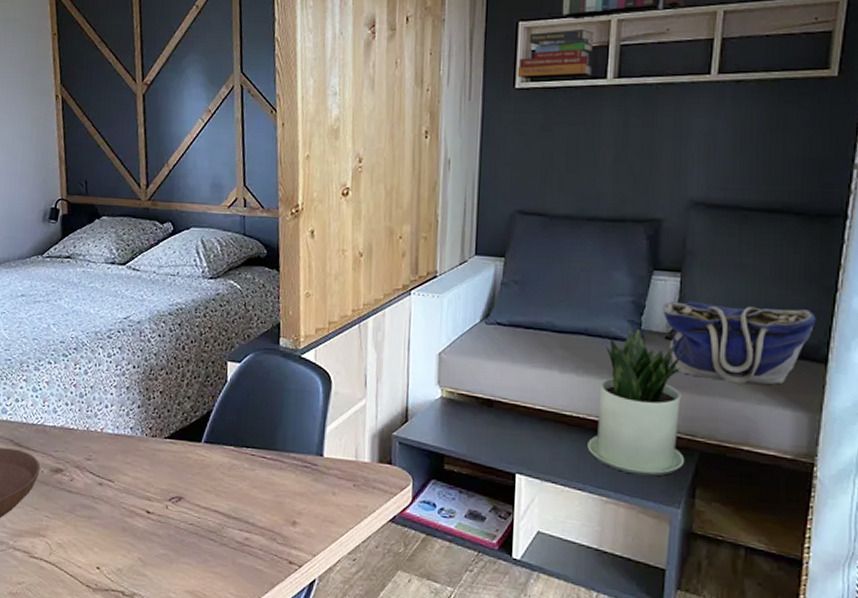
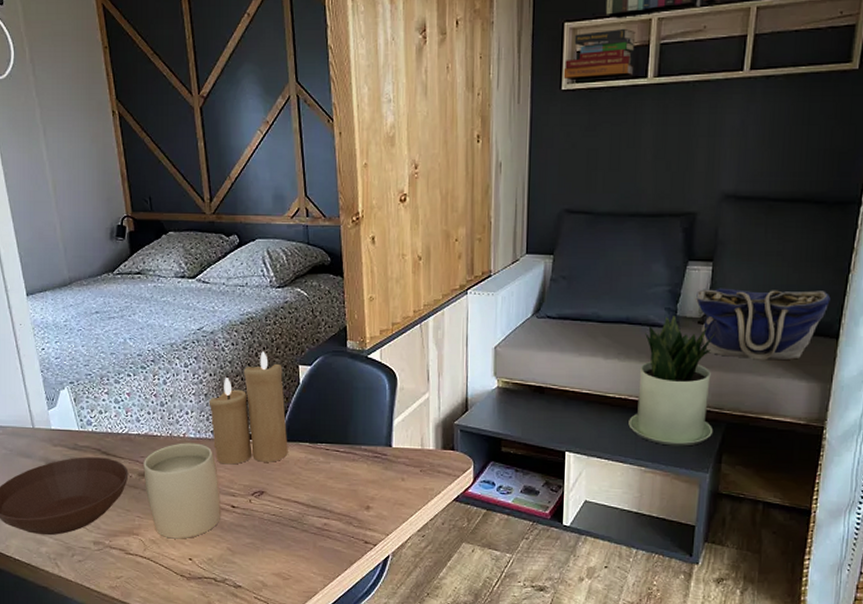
mug: none [55,438,136,545] -> present [143,443,221,539]
candle: none [130,345,211,466] -> present [208,351,288,465]

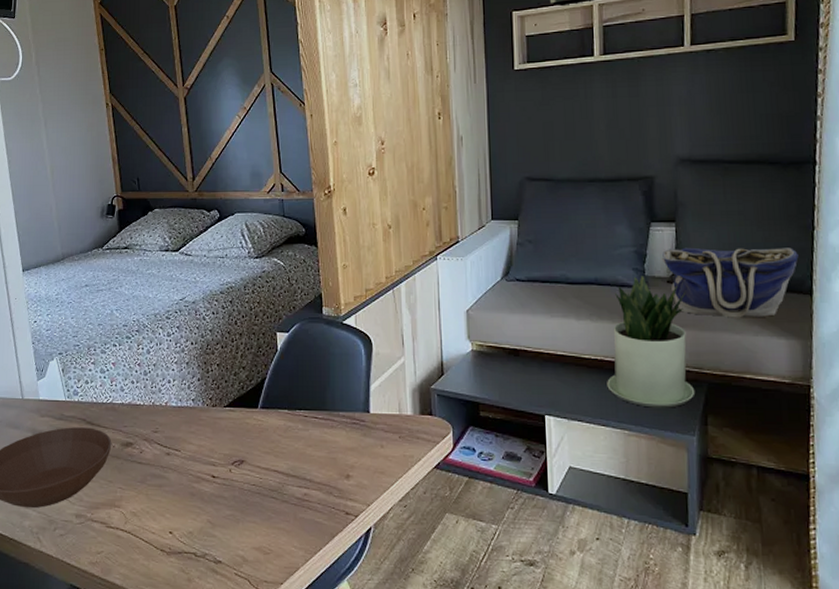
mug: present [143,443,221,539] -> none [126,411,201,511]
candle: present [208,351,288,465] -> none [190,319,267,433]
books: present [563,28,636,81] -> none [515,14,581,62]

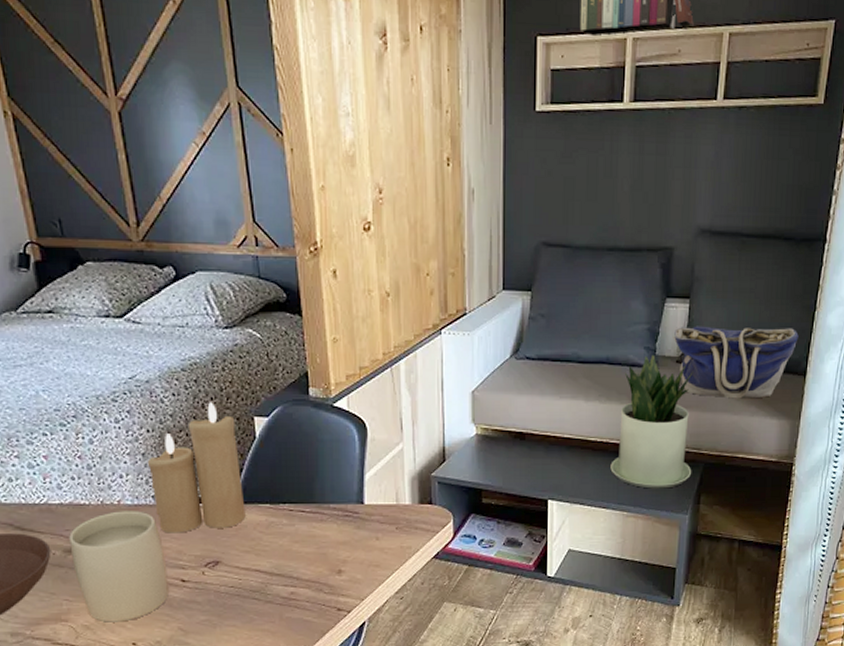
mug: none [126,411,201,511] -> present [69,511,168,623]
candle: none [190,319,267,433] -> present [147,402,246,533]

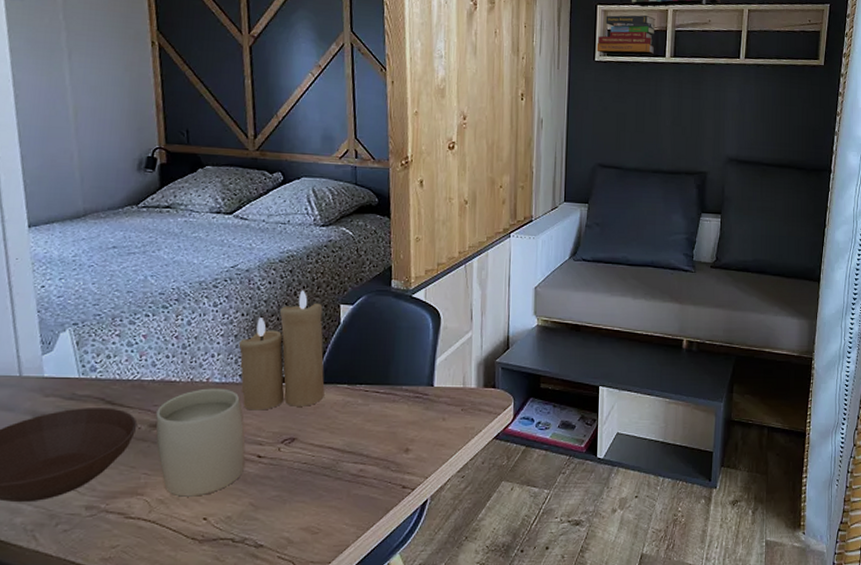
books: none [537,46,611,102] -> present [596,14,656,55]
planter: present [610,355,693,489] -> none [654,261,726,378]
tote bag: present [673,326,799,399] -> none [707,237,812,300]

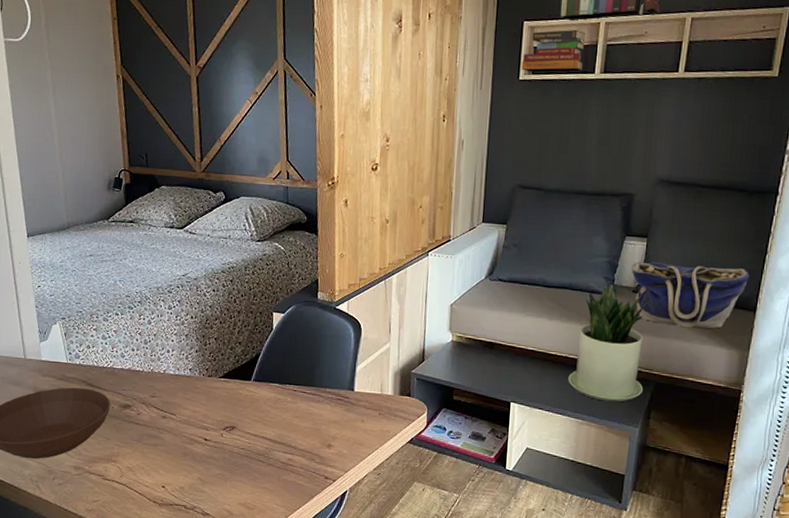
mug: present [155,388,246,497] -> none [124,378,195,468]
candle: present [238,290,325,410] -> none [188,298,260,401]
planter: none [654,261,726,378] -> present [568,284,648,403]
tote bag: none [707,237,812,300] -> present [630,261,750,329]

